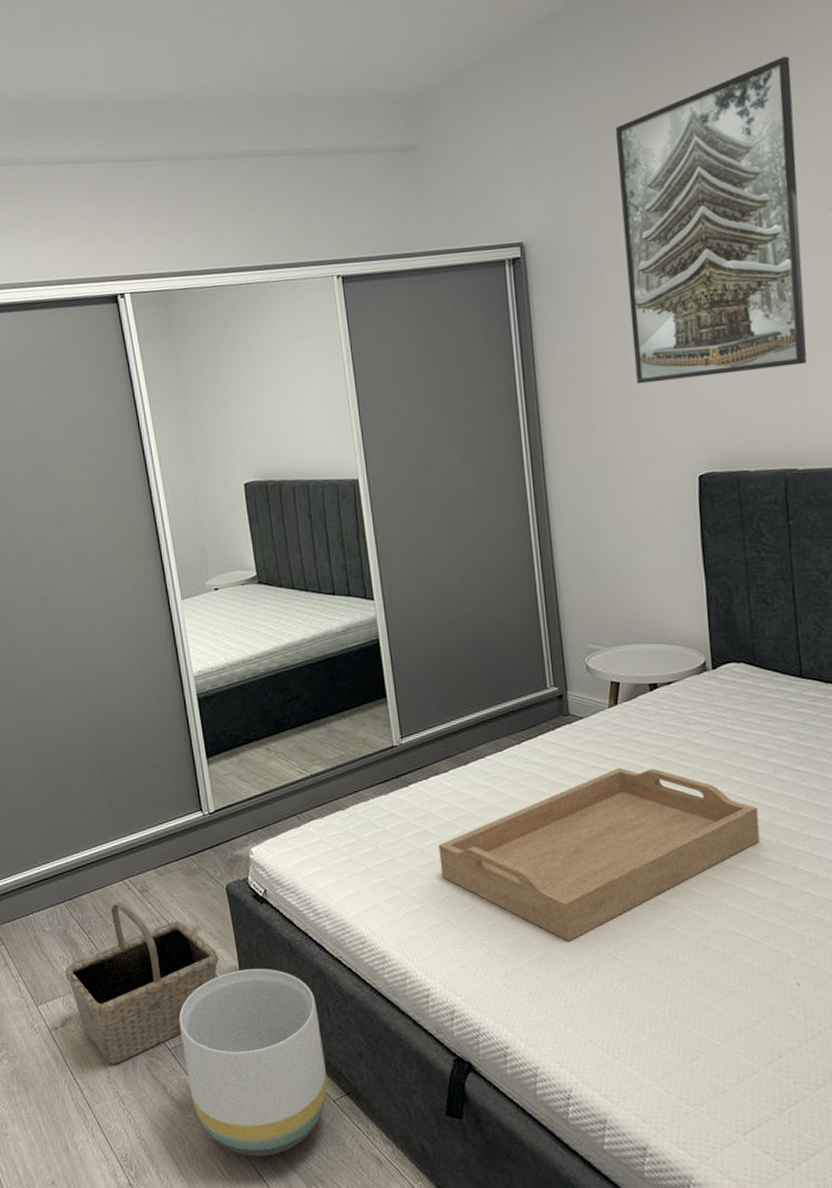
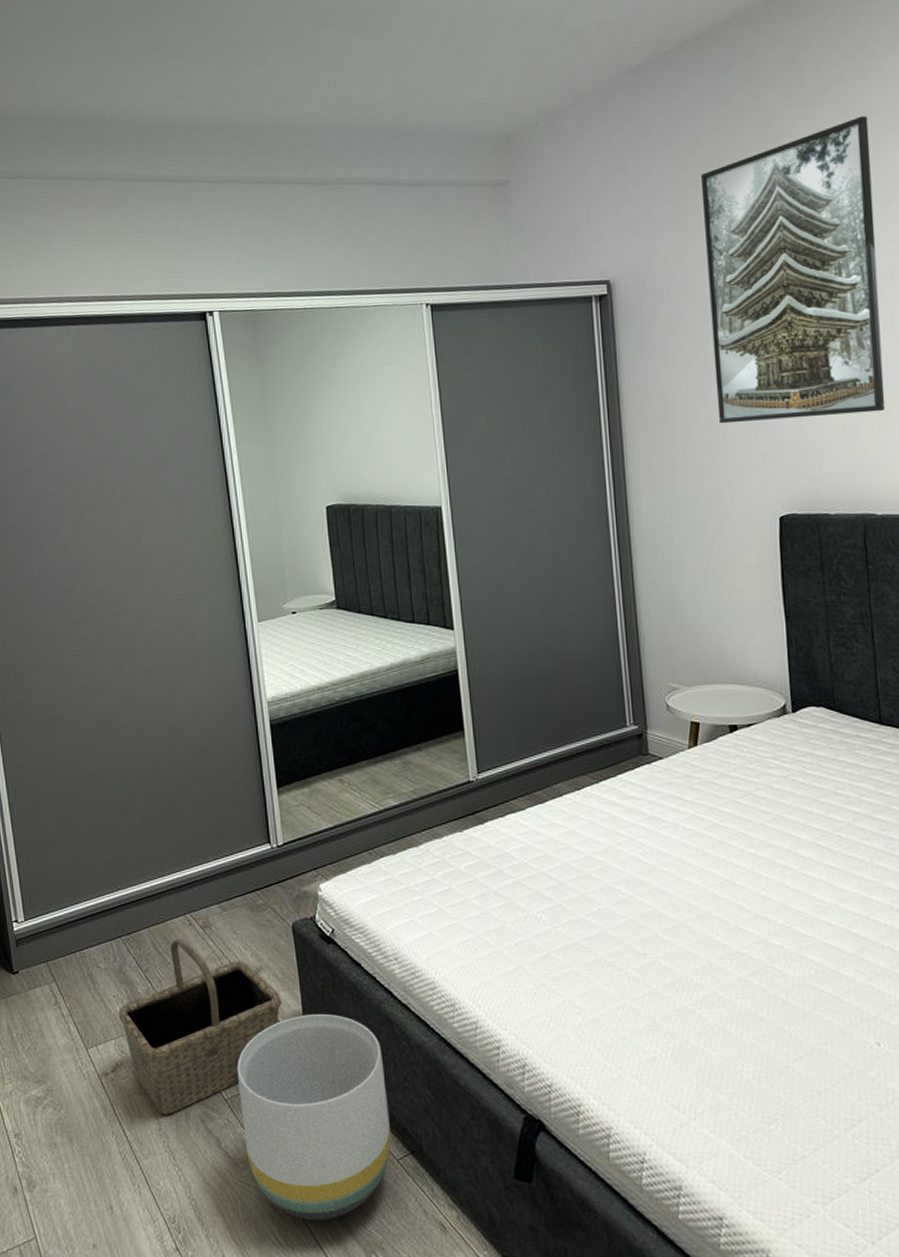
serving tray: present [438,767,760,941] -> none [513,810,839,993]

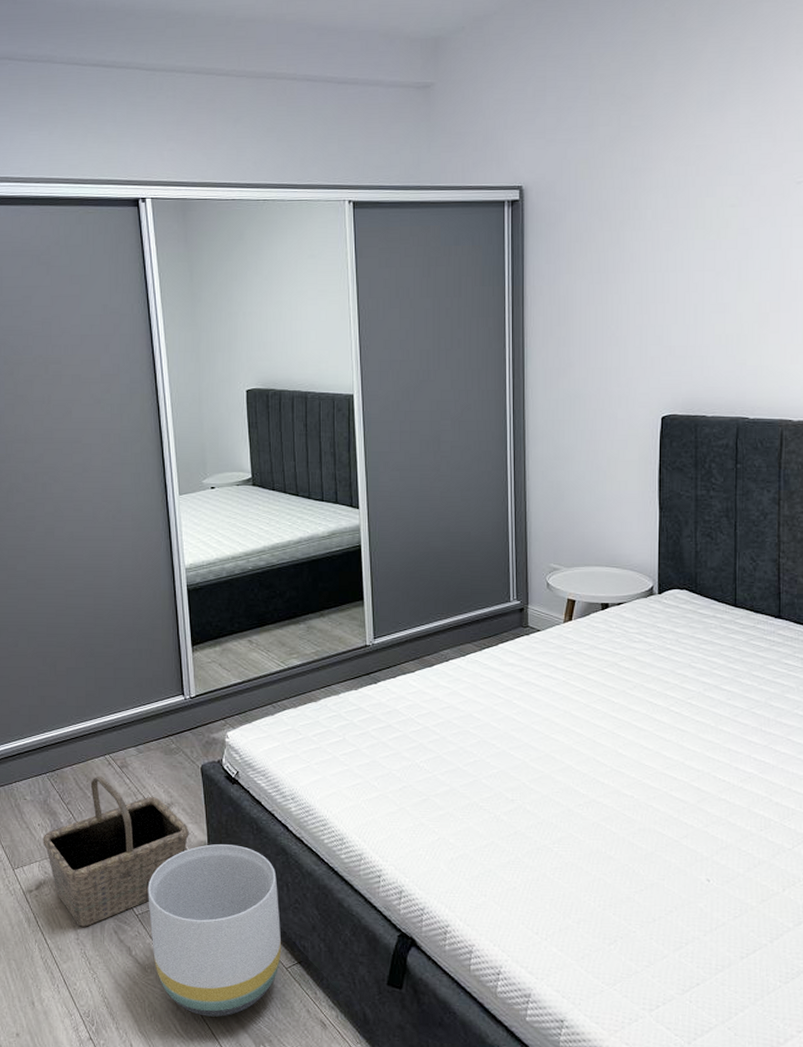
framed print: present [700,116,885,424] -> none [613,37,775,328]

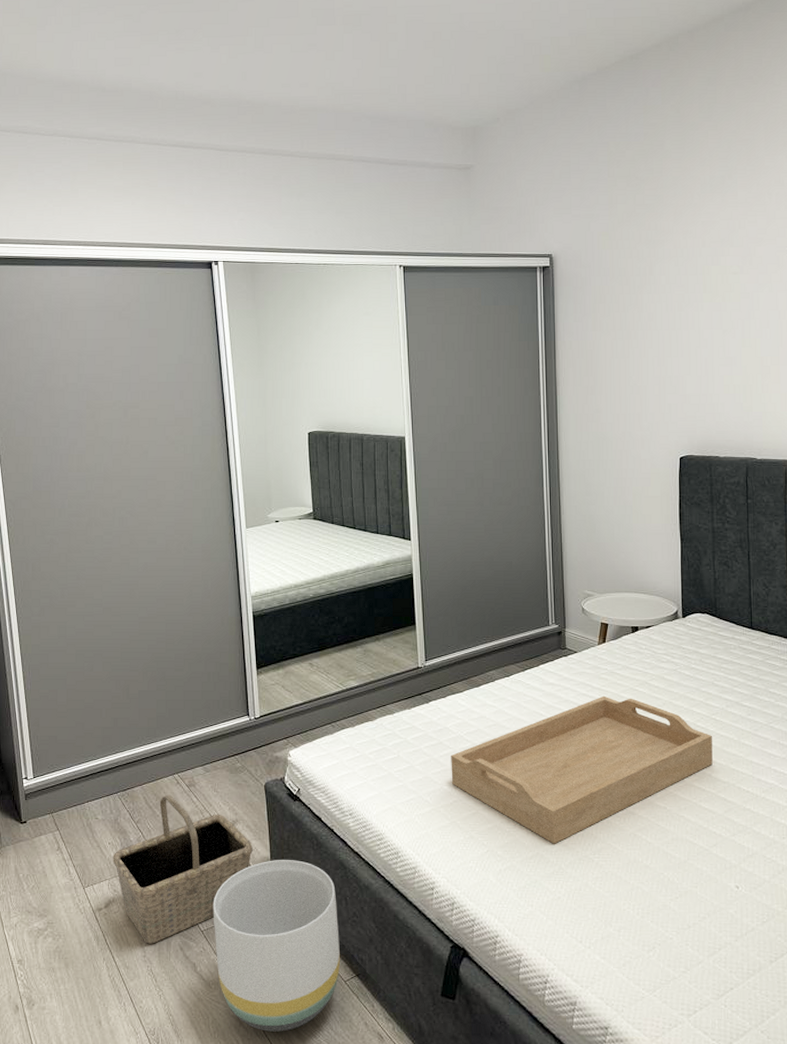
serving tray: none [400,677,687,833] -> present [451,695,713,844]

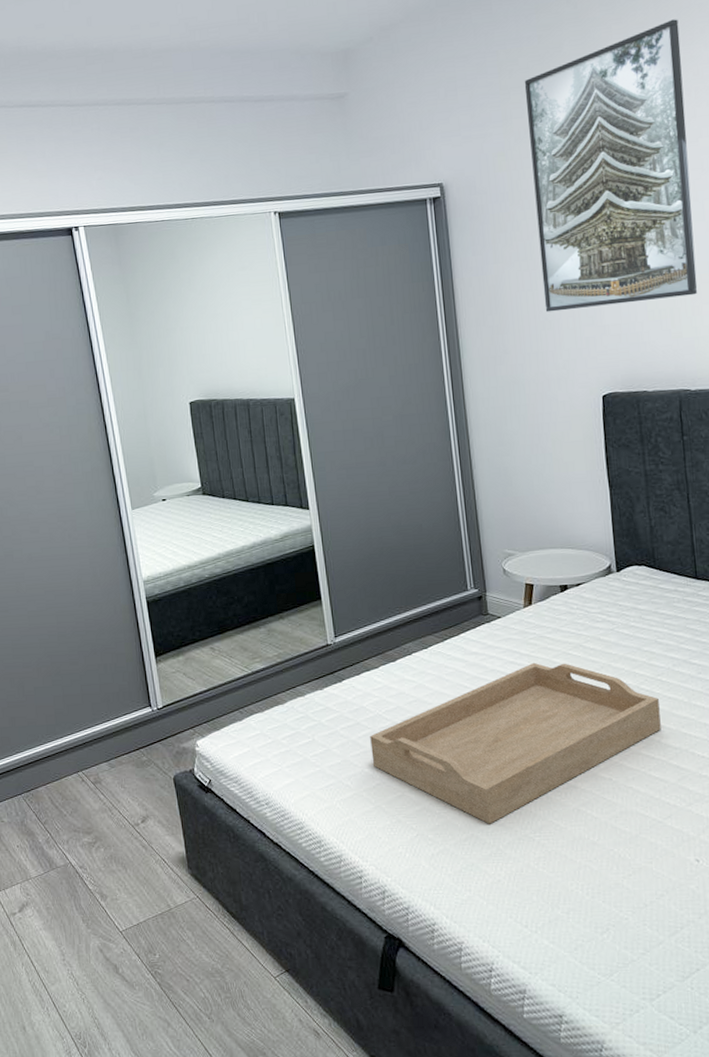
basket: present [113,794,253,944] -> none [22,793,167,947]
planter: present [213,860,340,1032] -> none [129,854,268,1032]
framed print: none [629,131,768,379] -> present [524,19,698,312]

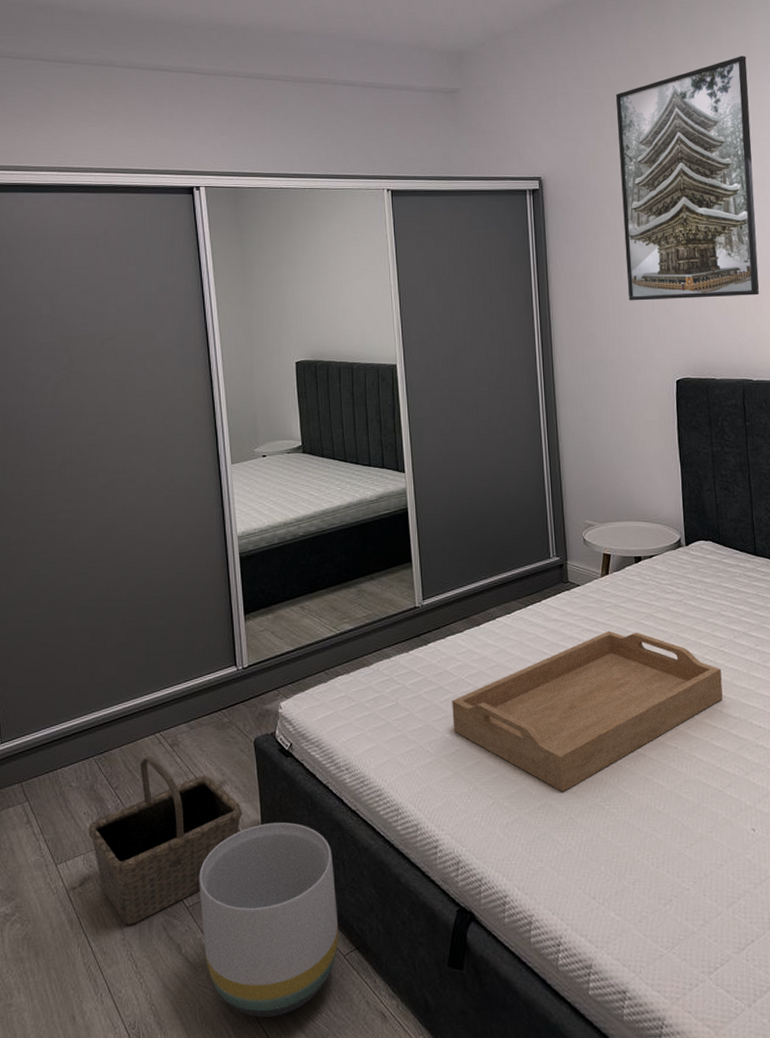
basket: none [22,793,167,947] -> present [88,756,242,925]
planter: none [129,854,268,1032] -> present [199,822,338,1018]

